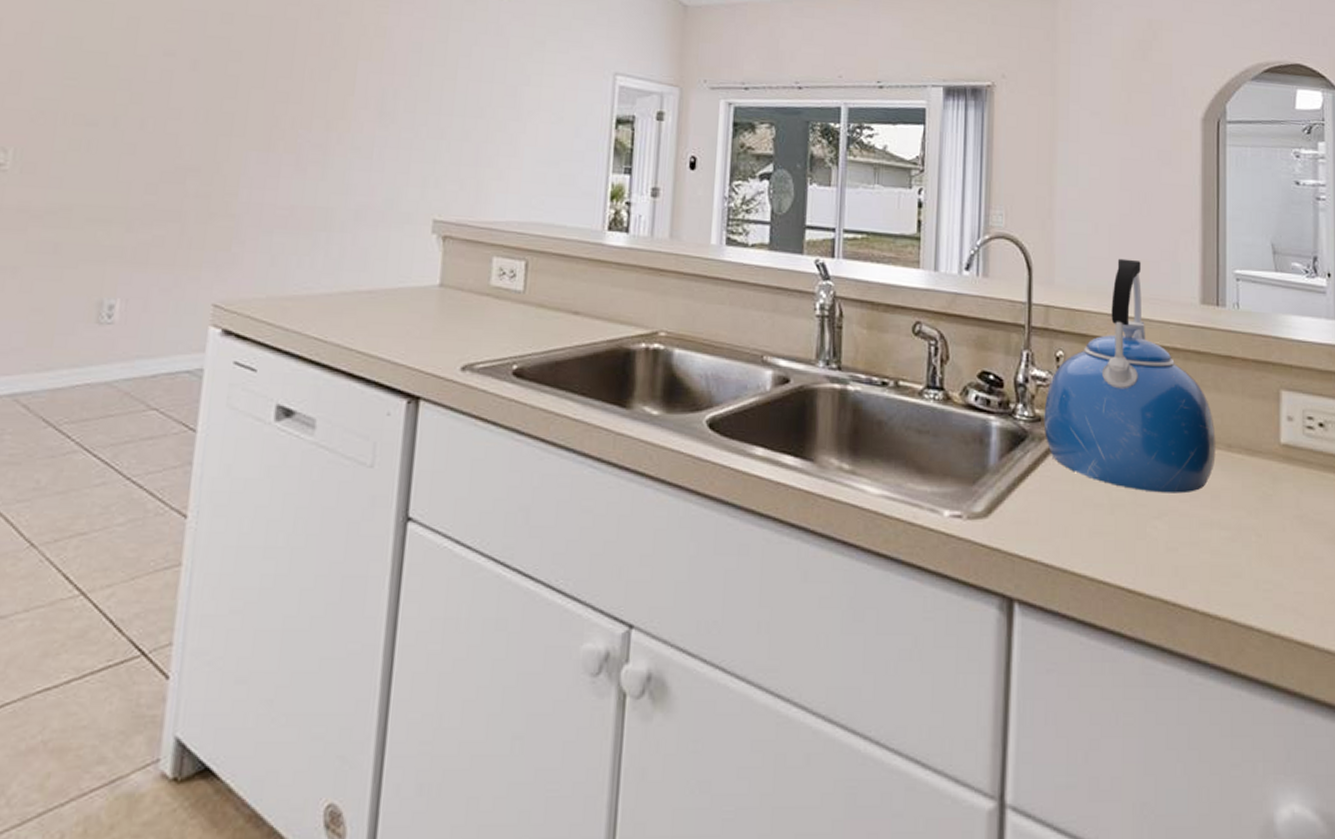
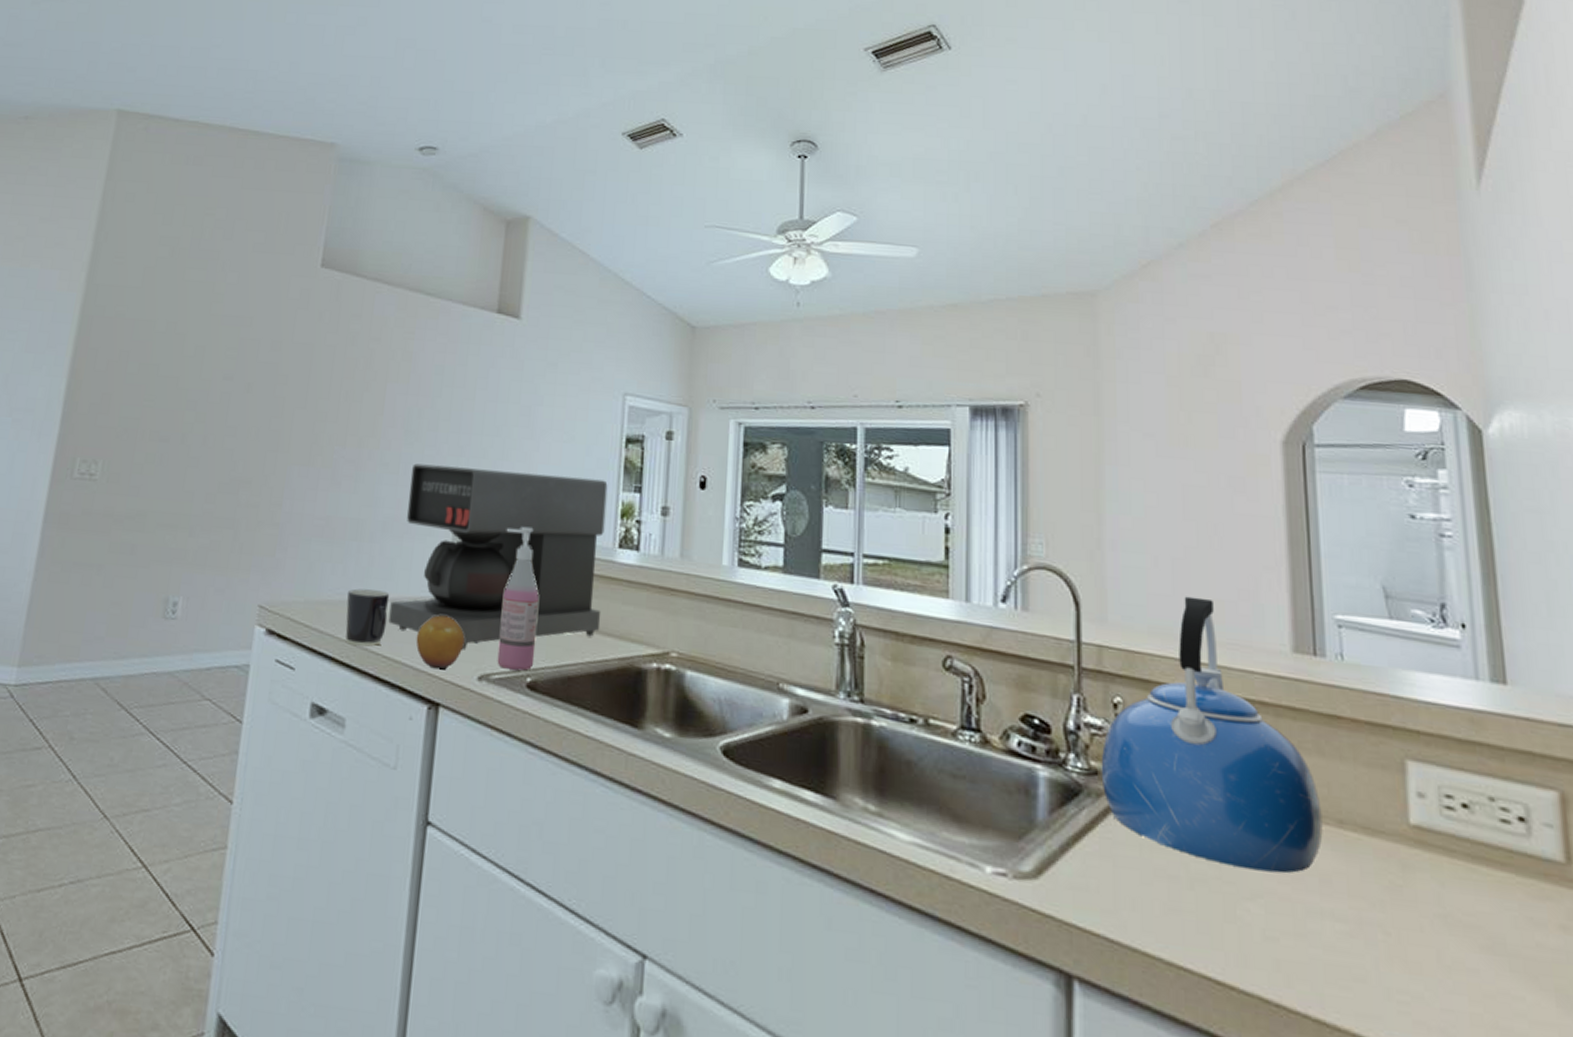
mug: none [314,282,364,344] -> present [345,588,390,648]
coffee maker: none [363,147,597,341] -> present [388,463,608,650]
fruit: none [393,306,447,362] -> present [416,615,465,670]
soap dispenser: none [481,212,525,358] -> present [497,528,539,671]

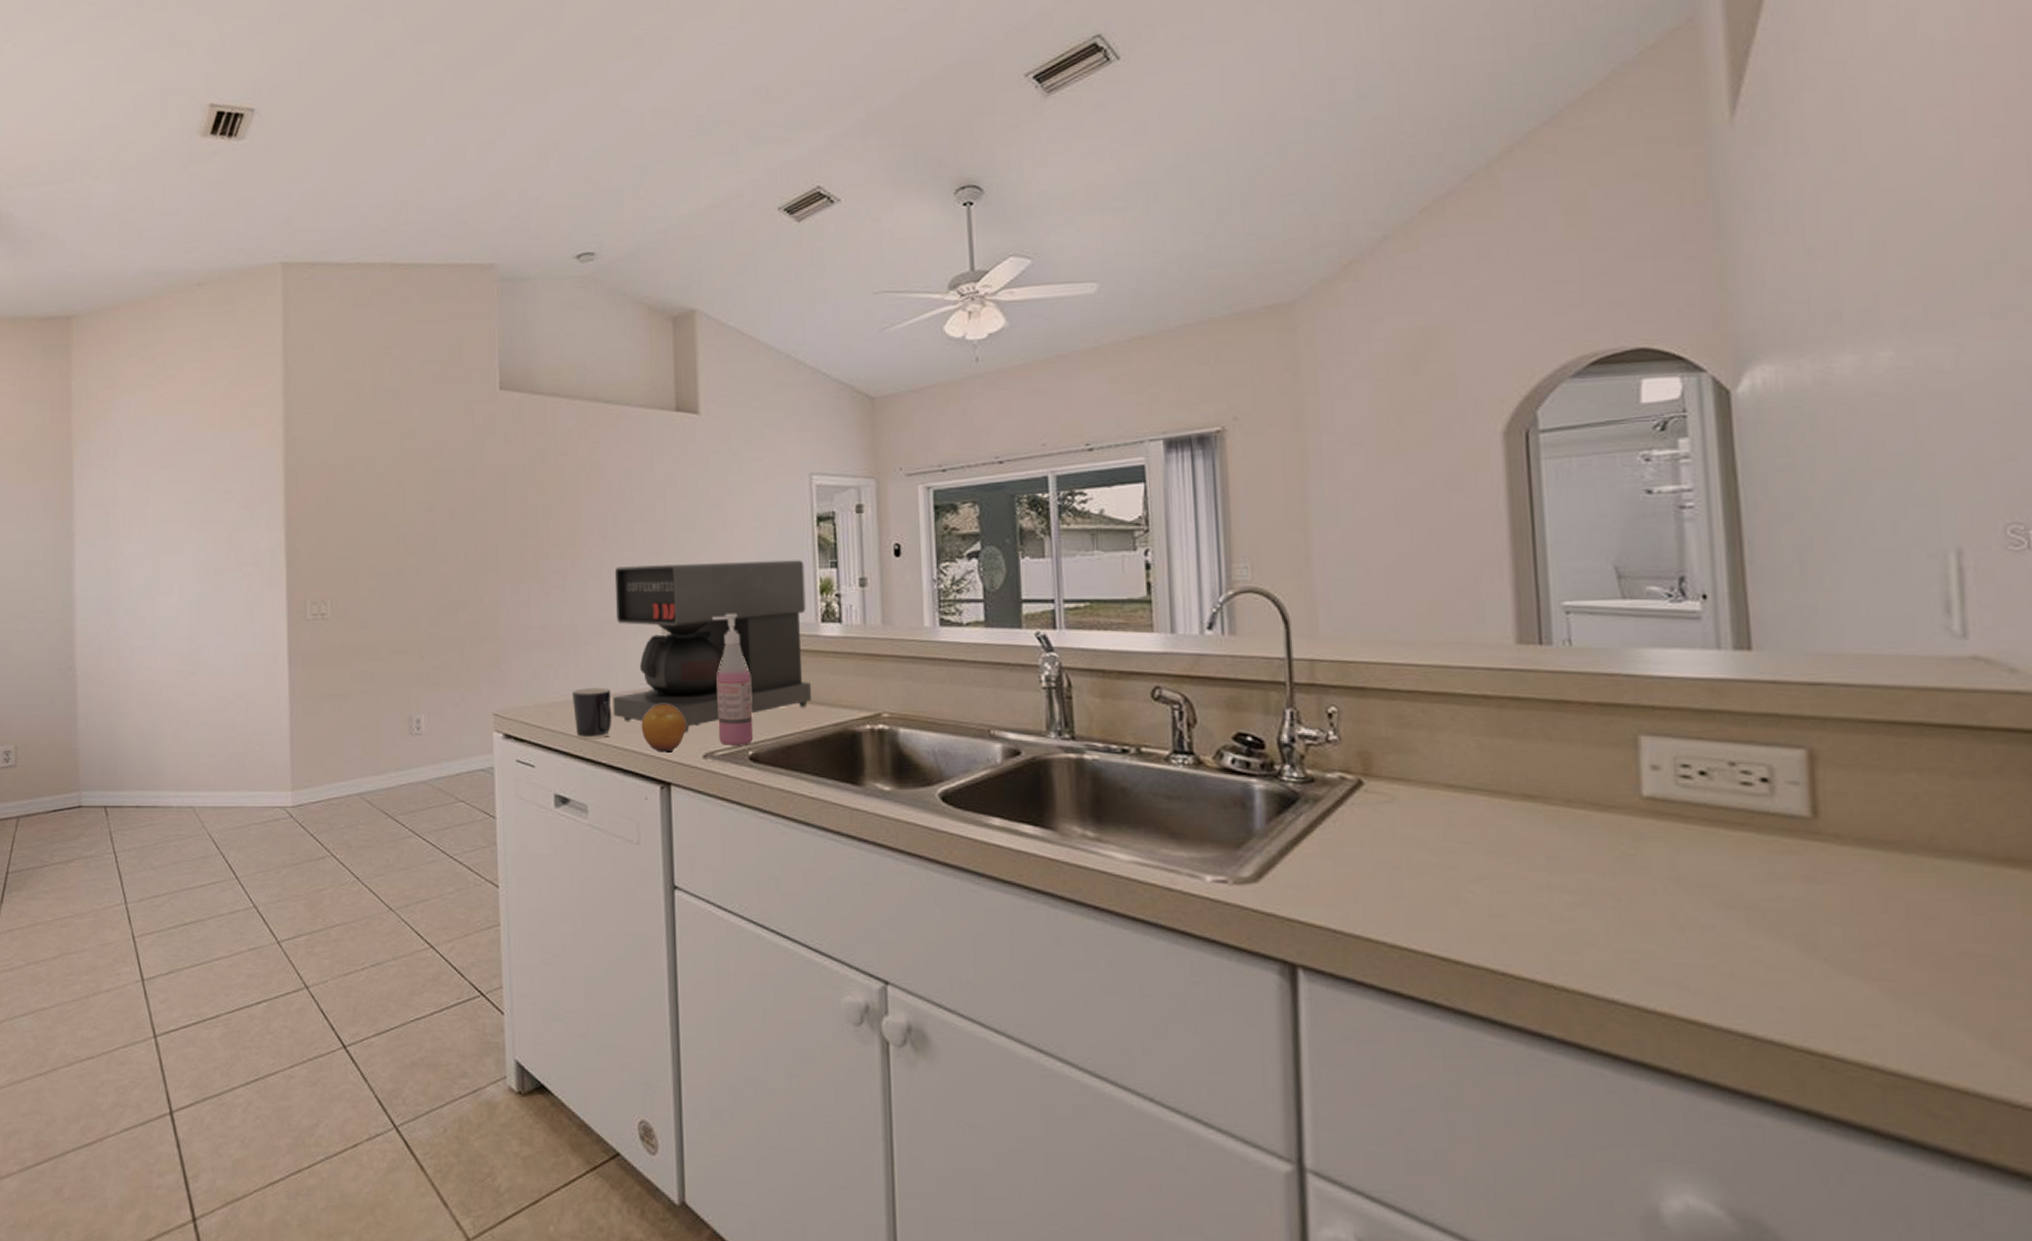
kettle: present [1101,596,1323,874] -> none [1317,601,1550,855]

